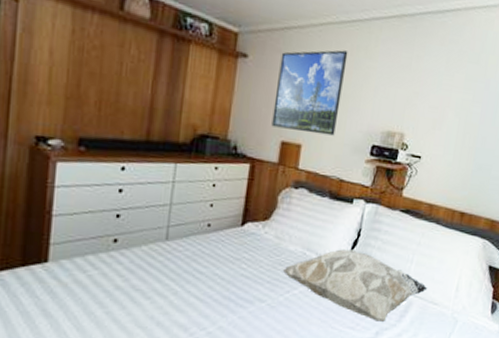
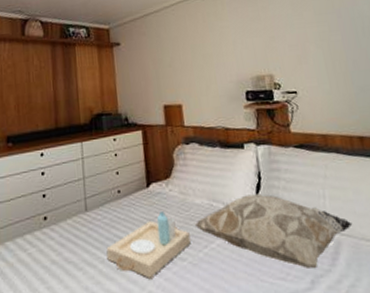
serving tray: none [181,253,275,315] -> present [106,212,191,278]
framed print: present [271,50,348,136] -> none [146,19,209,95]

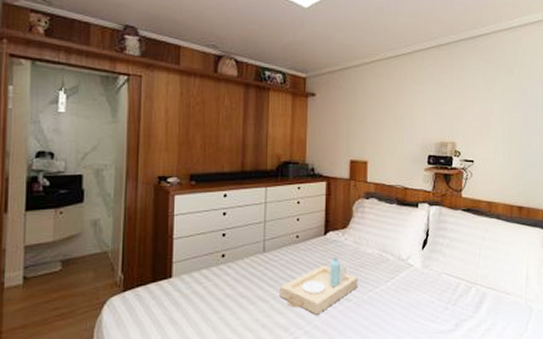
decorative pillow: present [194,194,353,269] -> none [363,249,498,315]

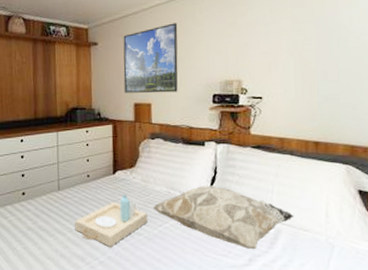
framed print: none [341,80,397,151] -> present [123,23,178,93]
decorative pillow: none [363,249,498,315] -> present [152,186,294,250]

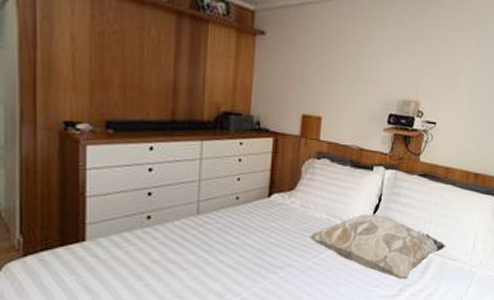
serving tray: present [74,195,148,247] -> none [215,222,303,281]
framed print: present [123,23,178,93] -> none [292,23,363,107]

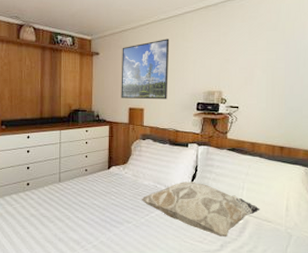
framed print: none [292,23,363,107] -> present [121,39,170,100]

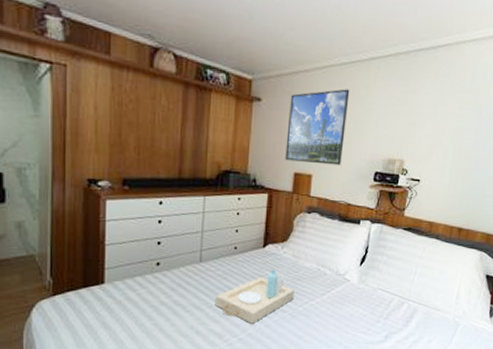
serving tray: none [72,188,136,233] -> present [215,270,295,324]
decorative pillow: present [141,182,260,238] -> none [300,264,431,328]

